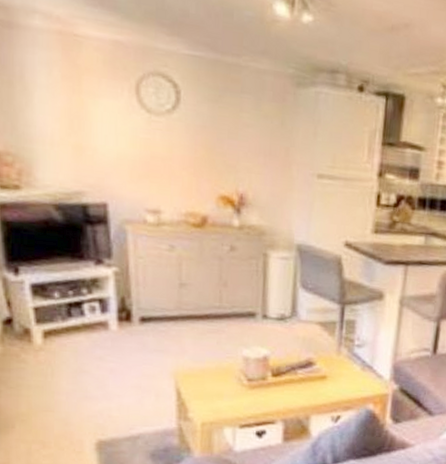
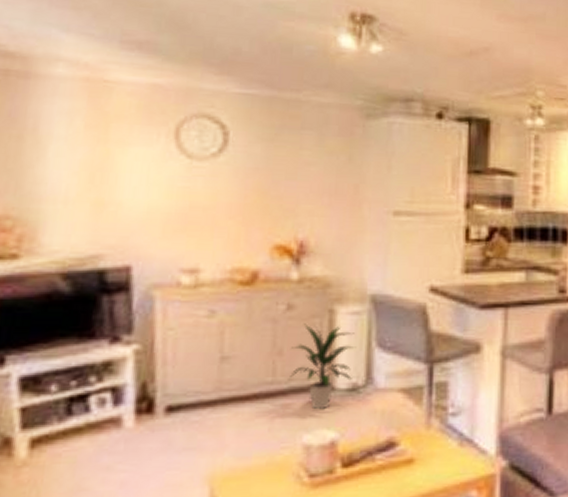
indoor plant: none [231,263,285,332] -> present [288,323,357,410]

